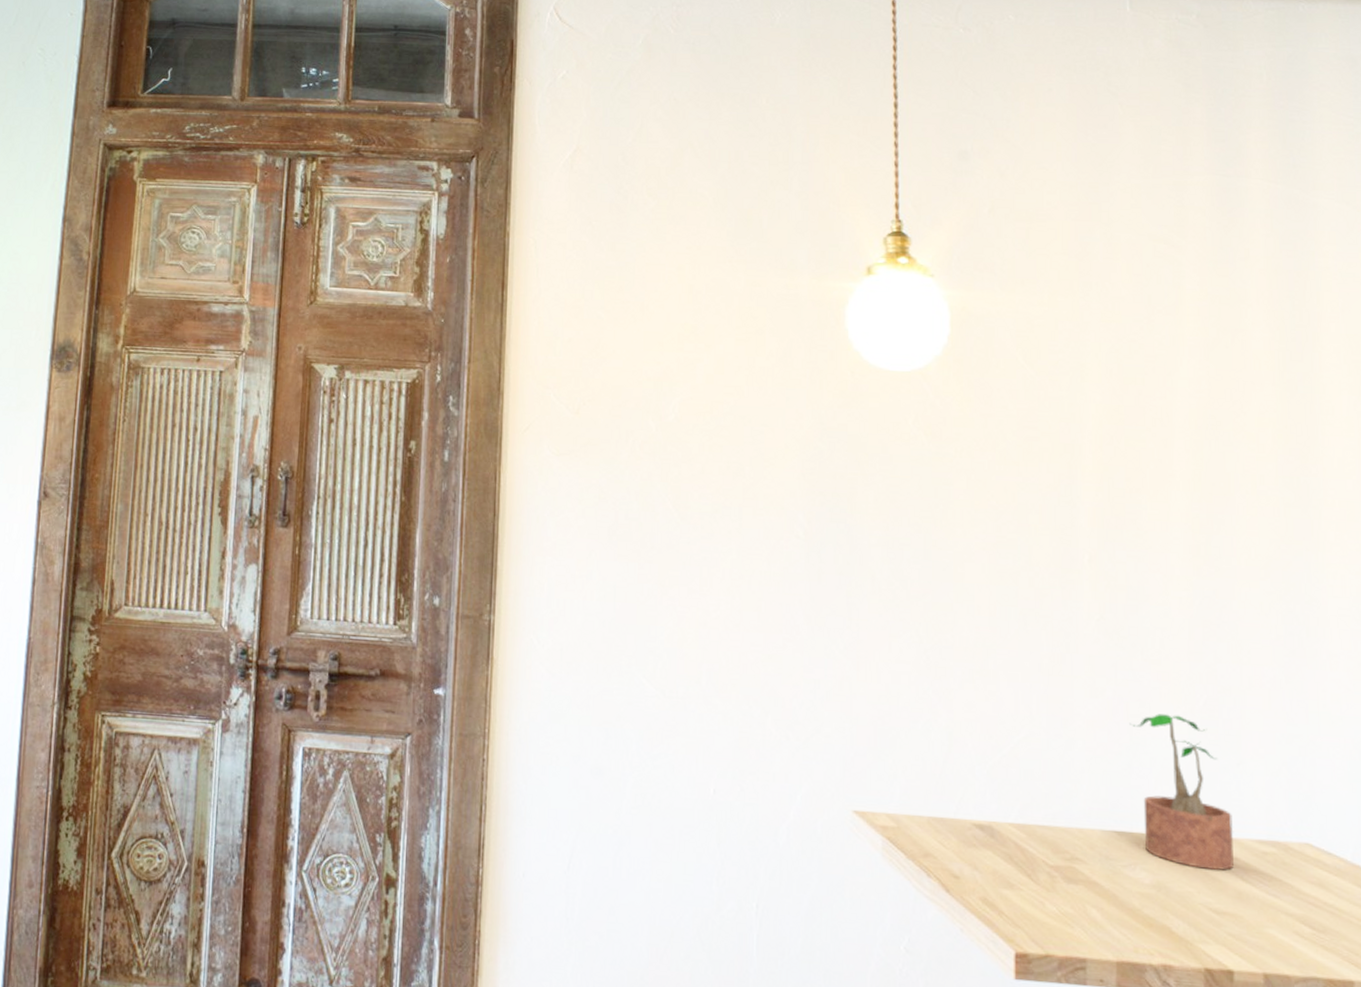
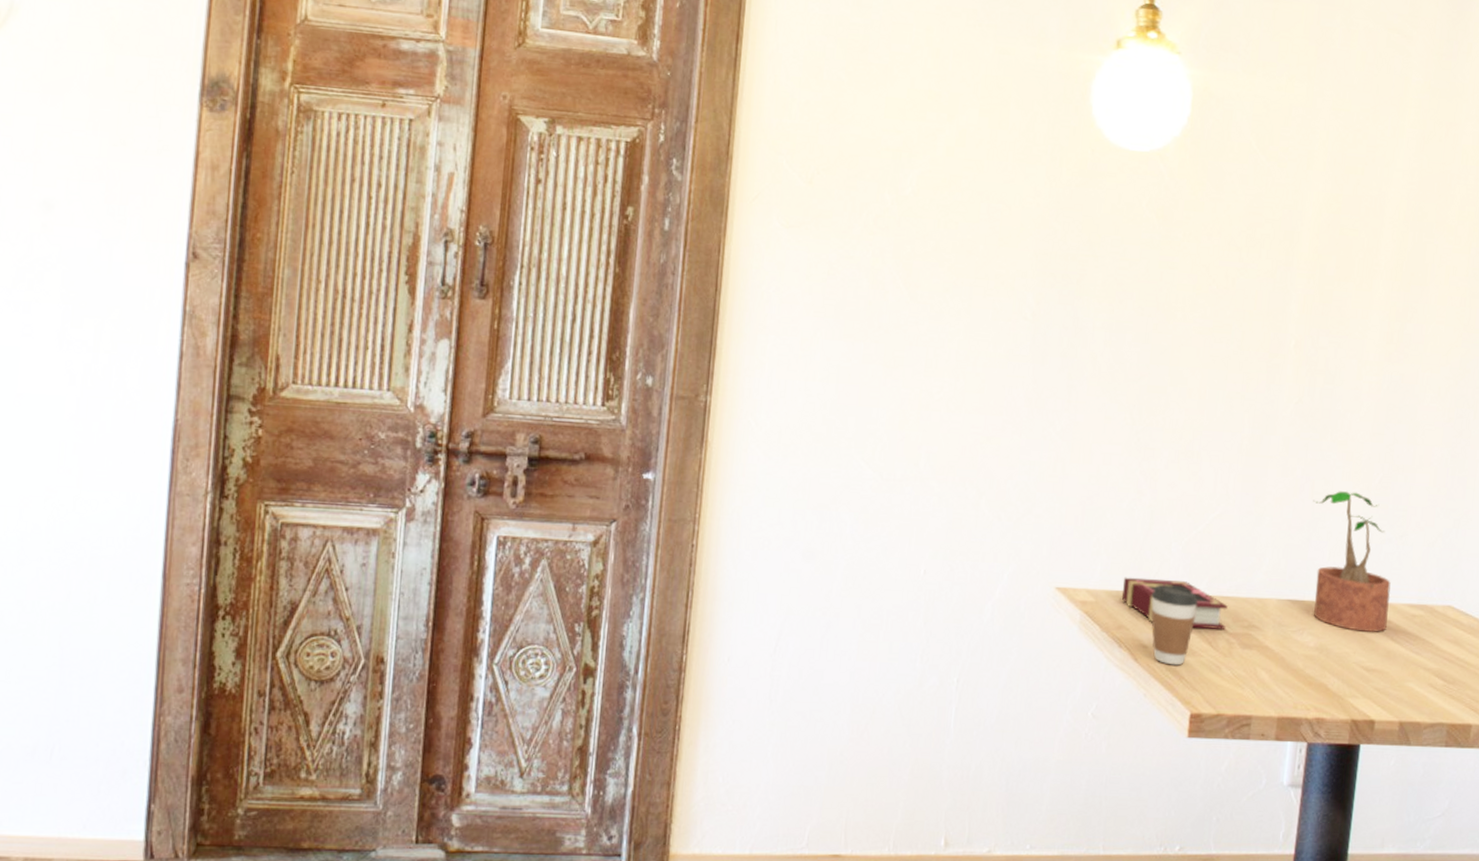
book: none [925,801,1045,861] -> present [1121,577,1228,630]
coffee cup: none [958,810,1010,899] -> present [1151,584,1198,666]

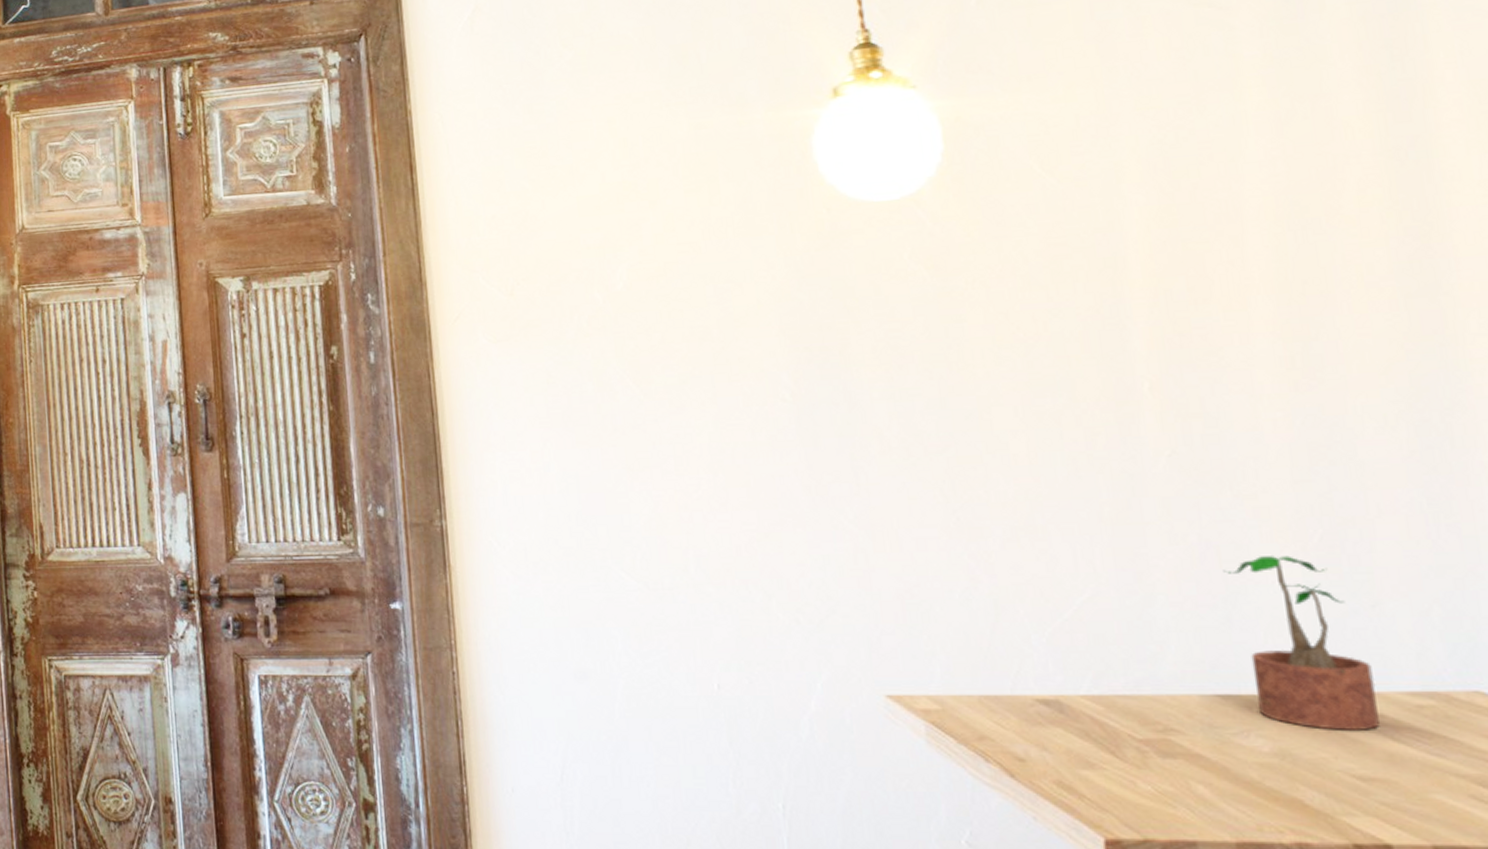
book: present [1121,577,1228,630] -> none [973,678,1131,735]
coffee cup: present [1151,584,1198,666] -> none [1016,684,1085,781]

